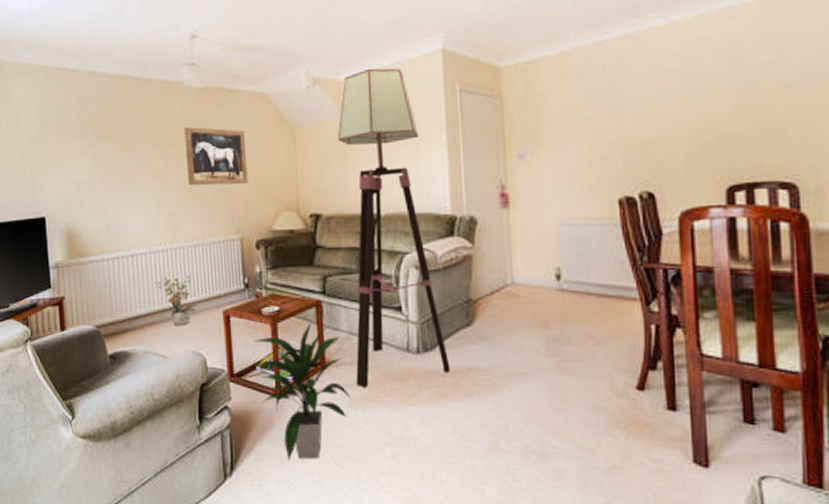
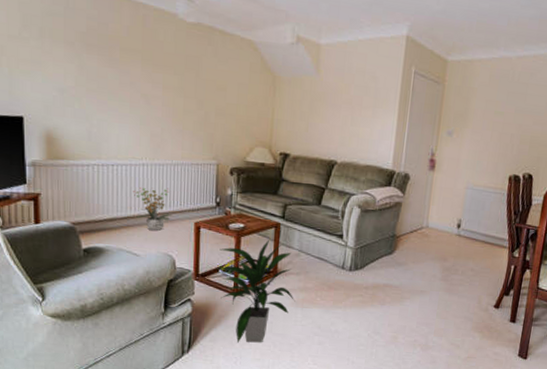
wall art: present [184,126,248,186] -> none [173,56,231,118]
floor lamp: present [337,68,451,387] -> none [300,38,377,292]

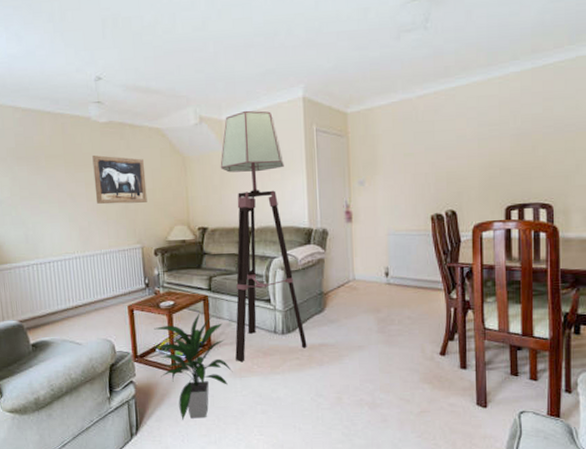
potted plant: present [133,187,171,231] -> none [69,276,106,319]
wall art: none [173,56,231,118] -> present [92,154,147,204]
floor lamp: none [300,38,377,292] -> present [220,110,307,361]

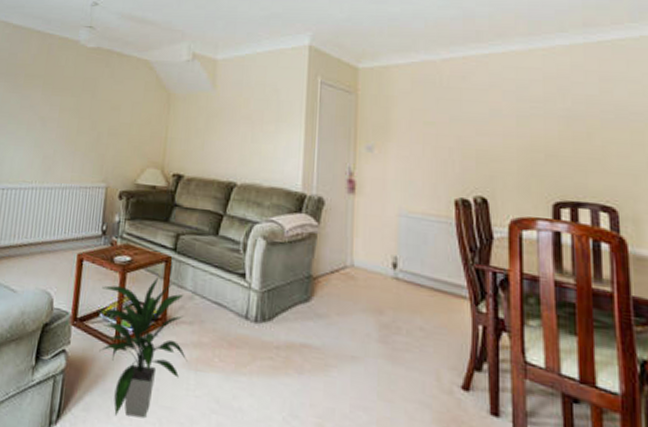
wall art: present [92,154,147,204] -> none [68,79,126,137]
floor lamp: present [220,110,307,361] -> none [193,52,285,349]

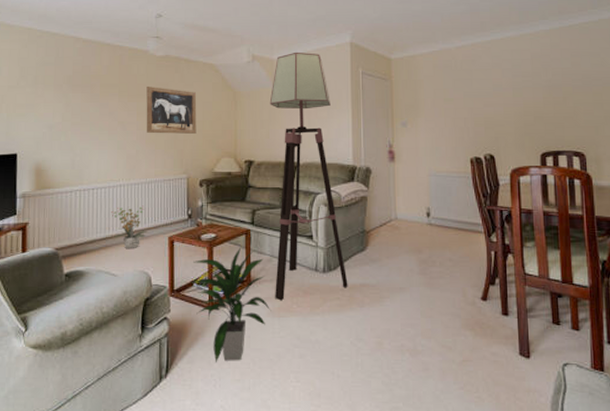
potted plant: none [19,213,55,263] -> present [111,205,146,249]
wall art: none [68,79,126,137] -> present [146,86,197,134]
floor lamp: none [193,52,285,349] -> present [269,52,348,300]

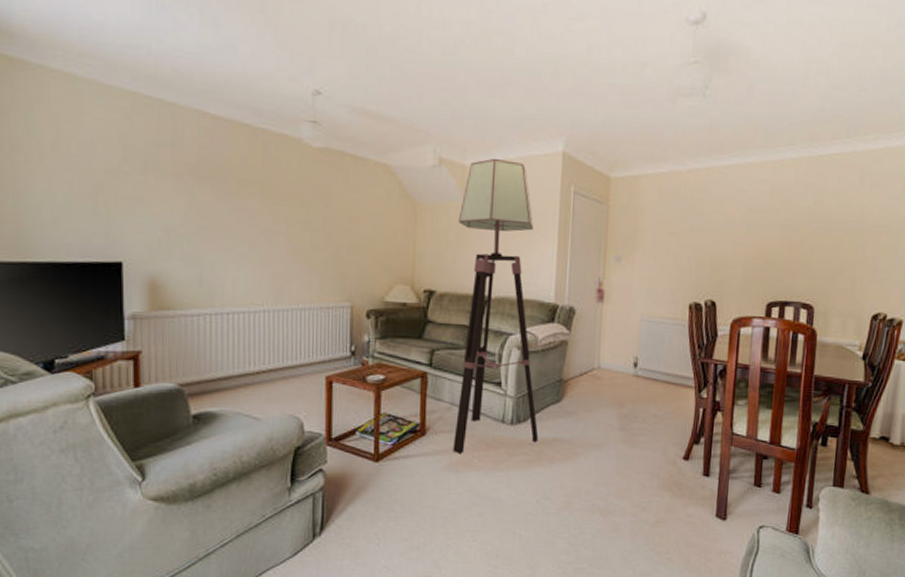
potted plant: present [111,205,146,249] -> none [252,337,298,389]
wall art: present [146,86,197,134] -> none [298,186,365,252]
indoor plant: present [190,247,271,362] -> none [352,392,448,520]

